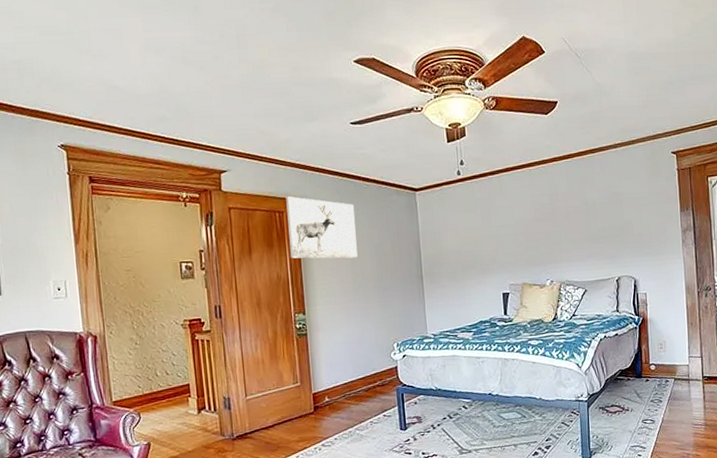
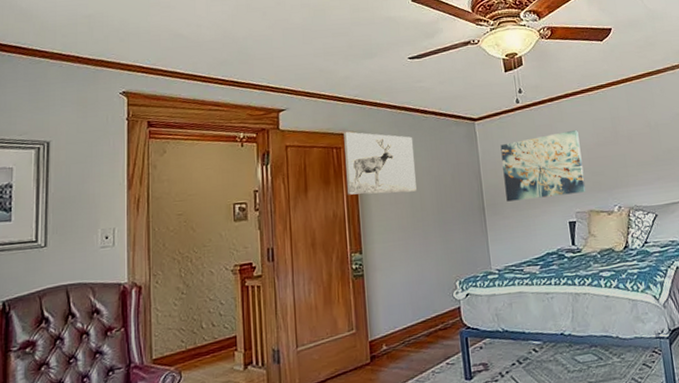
wall art: none [440,204,521,272] -> present [500,129,586,202]

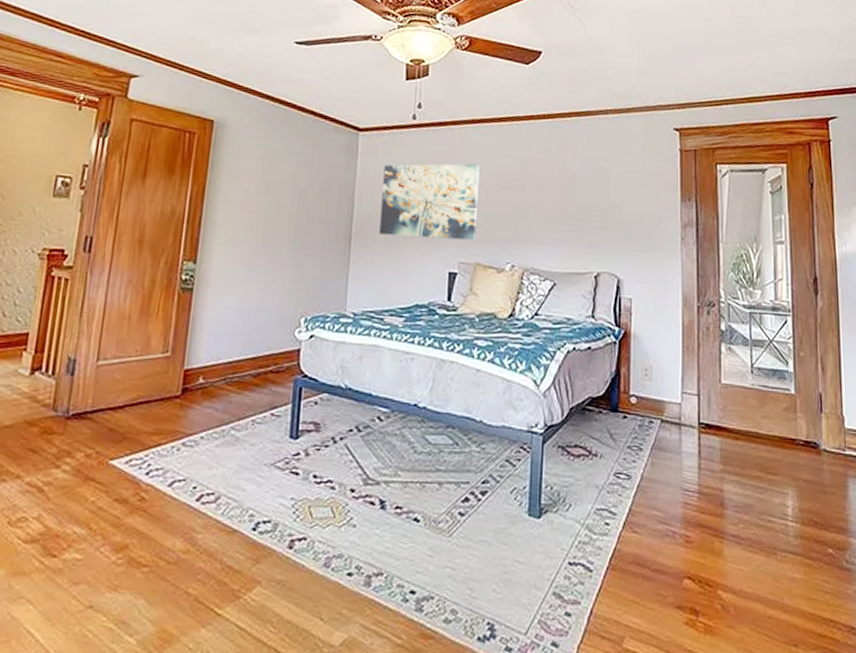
wall art: present [344,131,417,195] -> none [193,116,282,201]

